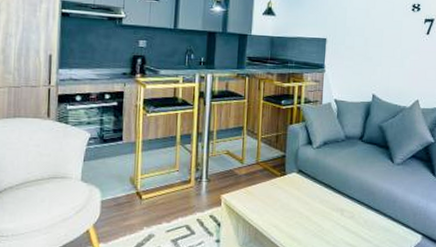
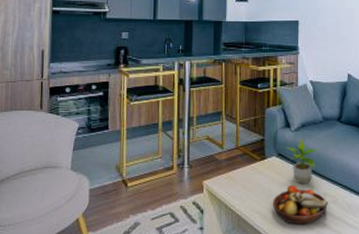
fruit bowl: none [291,201,346,238] -> present [273,186,329,225]
potted plant: none [306,155,339,200] -> present [286,137,318,184]

